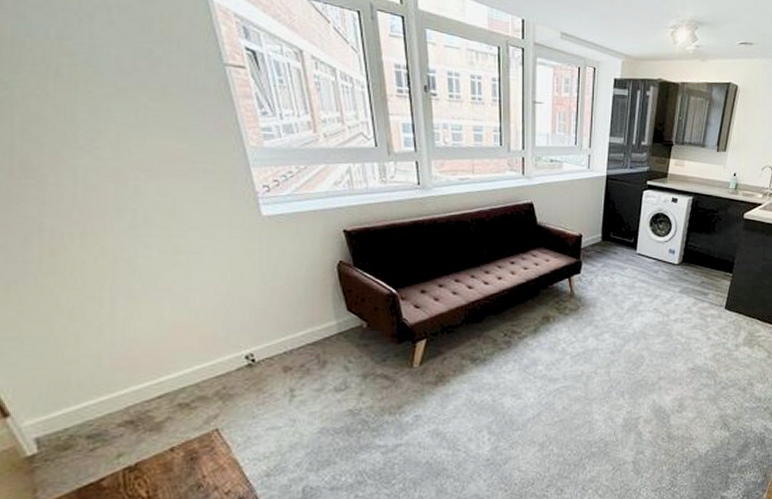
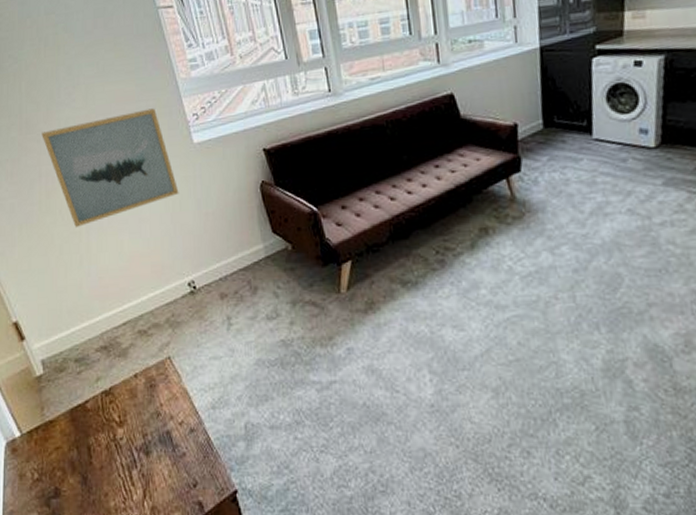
wall art: none [45,172,240,293] -> present [42,108,179,228]

